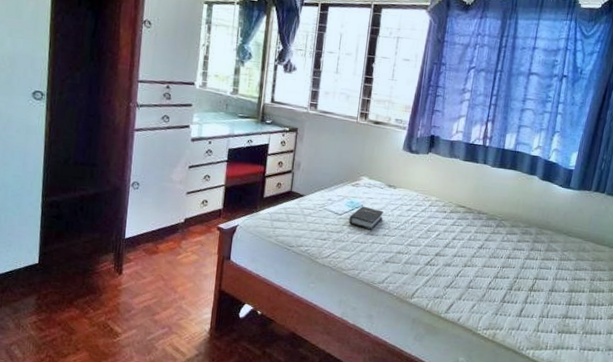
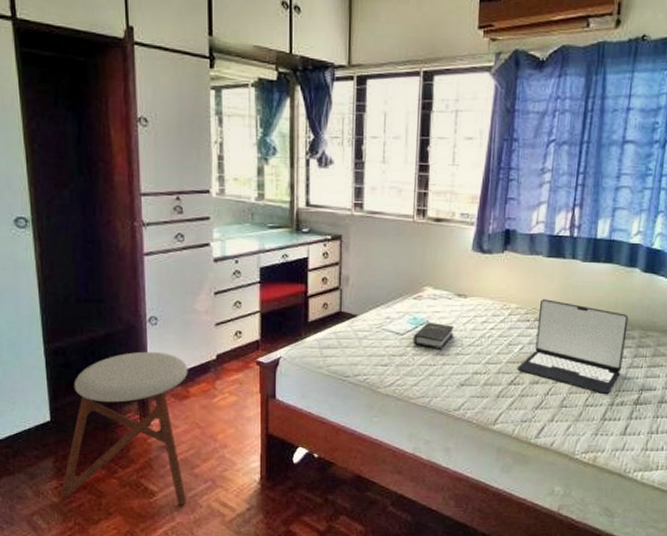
stool: none [37,210,160,348] -> present [60,351,188,506]
laptop: none [433,195,528,281] -> present [516,299,629,395]

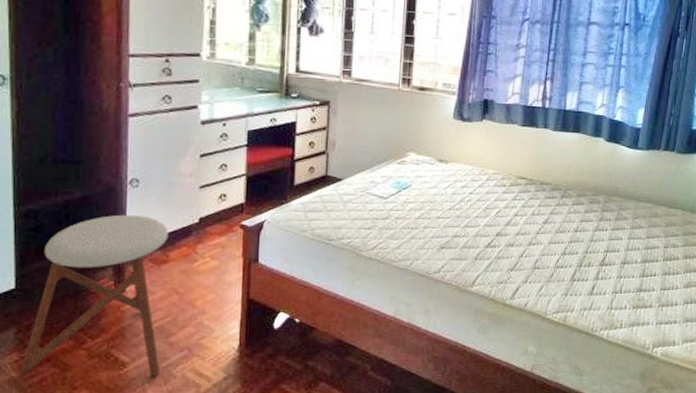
hardback book: present [412,322,454,349] -> none [395,186,435,213]
laptop: present [516,299,629,395] -> none [493,165,595,257]

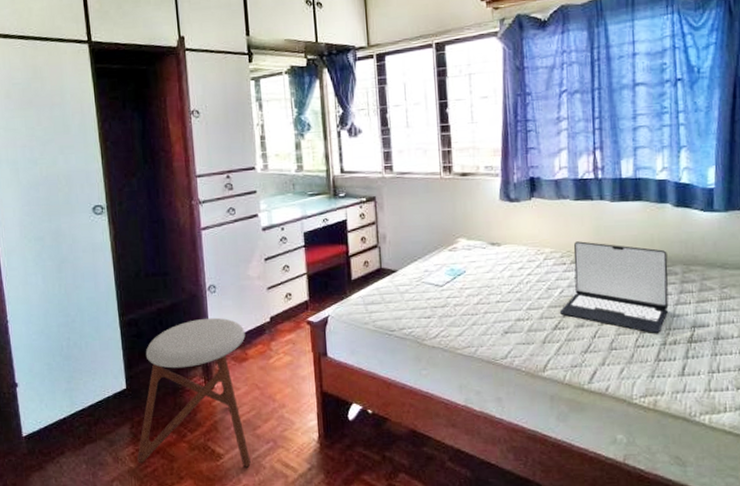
laptop: none [493,165,595,257] -> present [559,241,669,334]

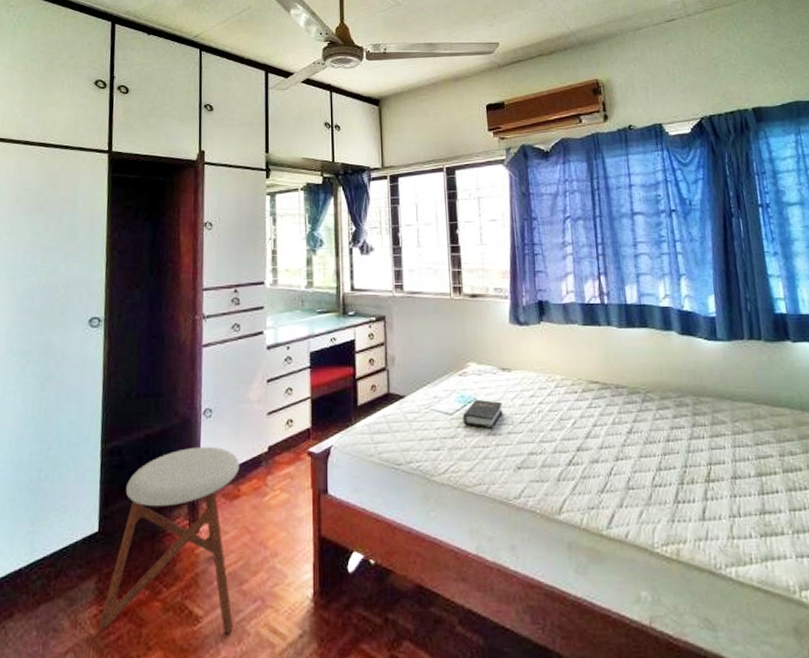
hardback book: none [452,272,492,299] -> present [462,399,503,429]
laptop: present [559,241,669,334] -> none [573,368,683,472]

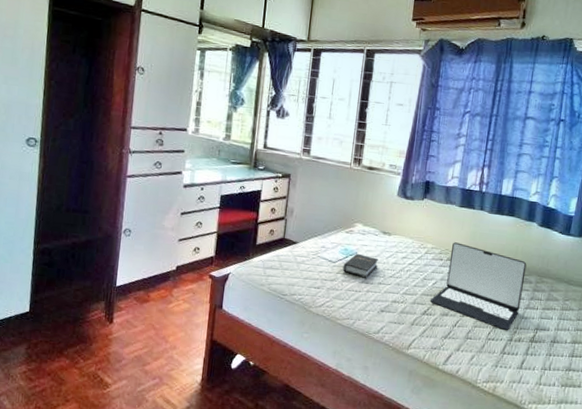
stool: present [99,446,240,634] -> none [27,258,151,399]
laptop: none [573,368,683,472] -> present [429,242,527,331]

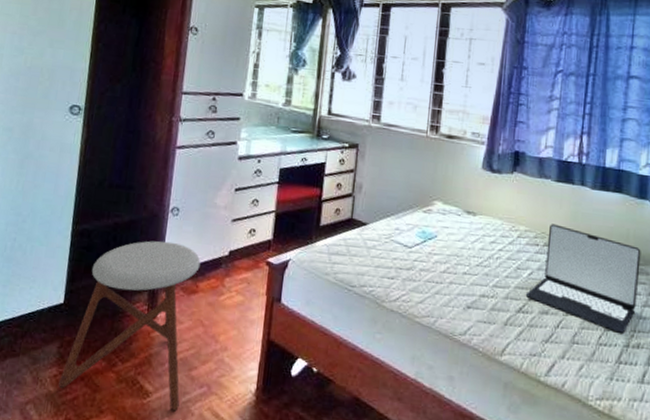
stool: none [27,258,151,399] -> present [58,240,201,412]
hardback book: present [342,253,378,278] -> none [420,236,462,267]

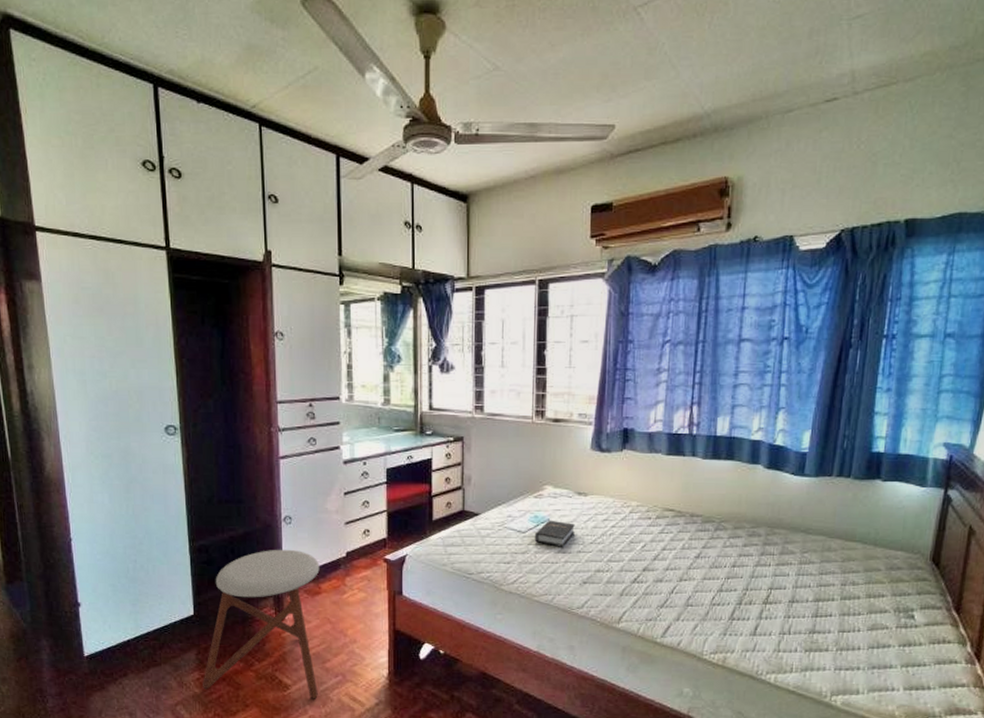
hardback book: none [420,236,462,267] -> present [534,520,575,547]
laptop: present [525,224,641,334] -> none [639,497,753,594]

